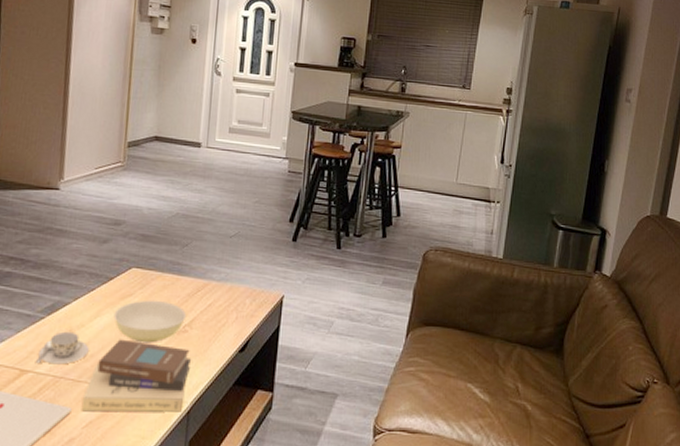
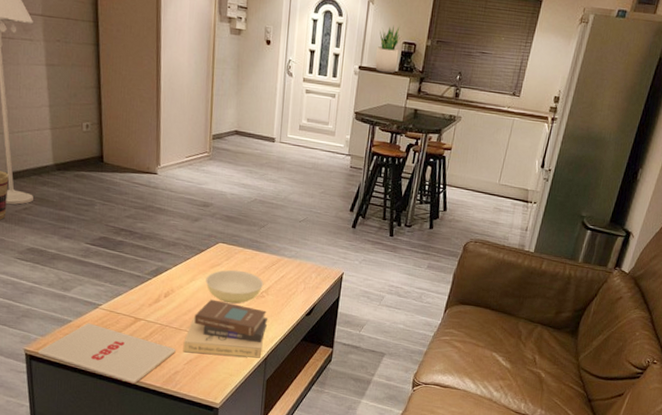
teacup: present [35,331,89,365] -> none [146,290,187,316]
planter: none [312,20,339,70] -> present [375,25,400,73]

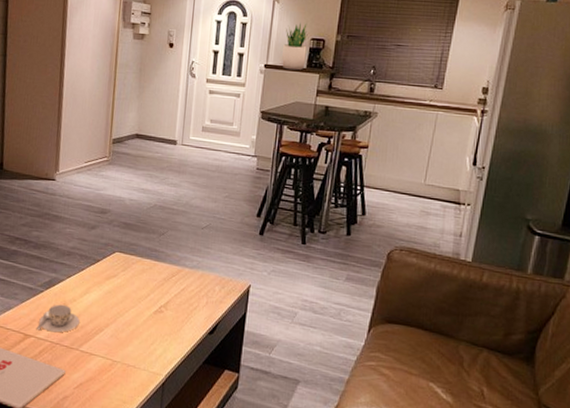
teacup: none [146,290,187,316] -> present [36,304,80,333]
books: present [183,299,268,358] -> none [73,314,167,383]
bowl: present [205,269,264,304] -> none [100,281,163,320]

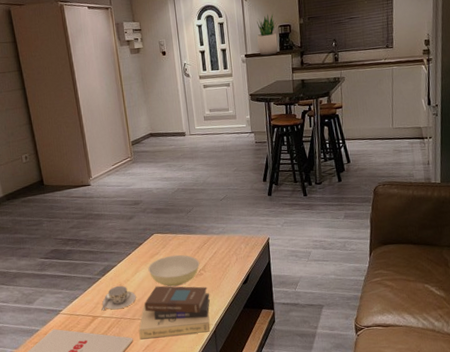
books: none [73,314,167,383] -> present [138,285,211,340]
bowl: none [100,281,163,320] -> present [148,254,200,287]

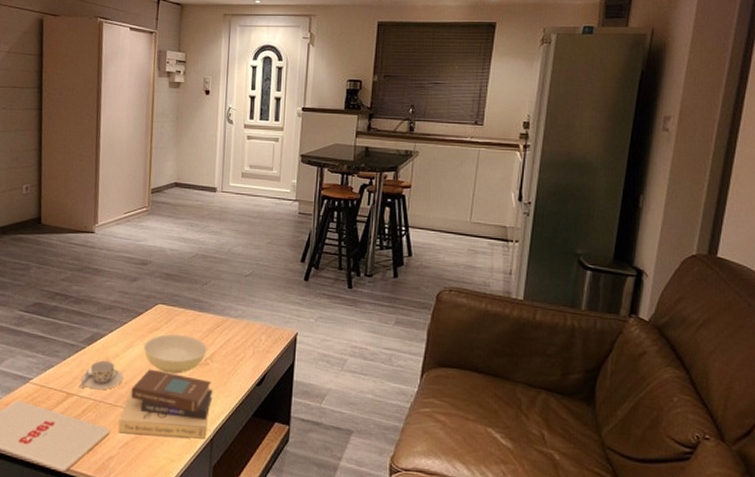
planter: present [257,13,278,56] -> none [319,64,344,112]

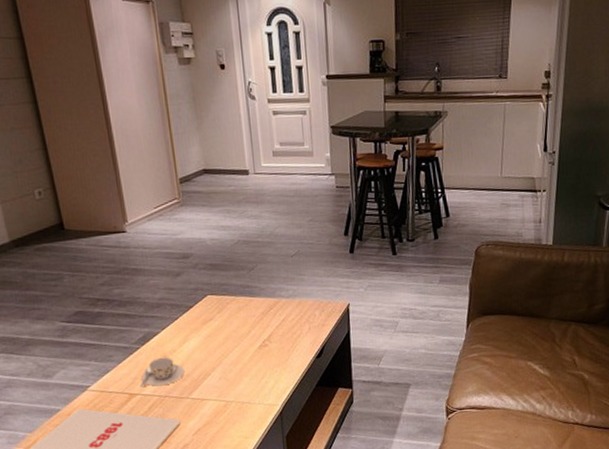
books: present [118,369,214,439] -> none [187,358,277,422]
bowl: present [143,334,208,374] -> none [199,321,265,360]

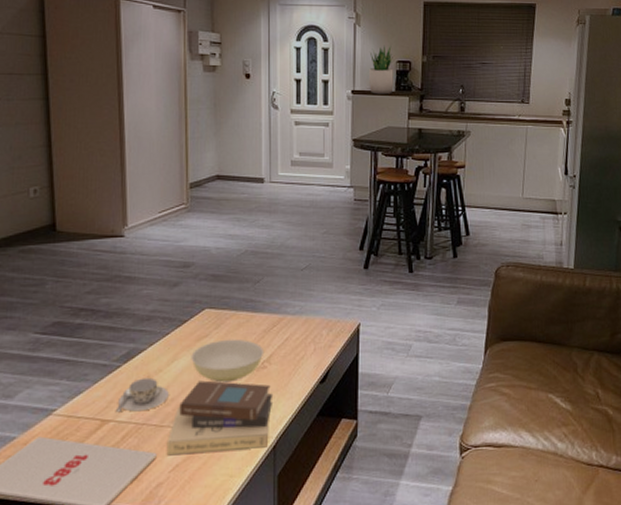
books: none [187,358,277,422] -> present [166,380,274,456]
bowl: none [199,321,265,360] -> present [191,339,265,383]
planter: none [342,24,368,78] -> present [369,45,394,94]

